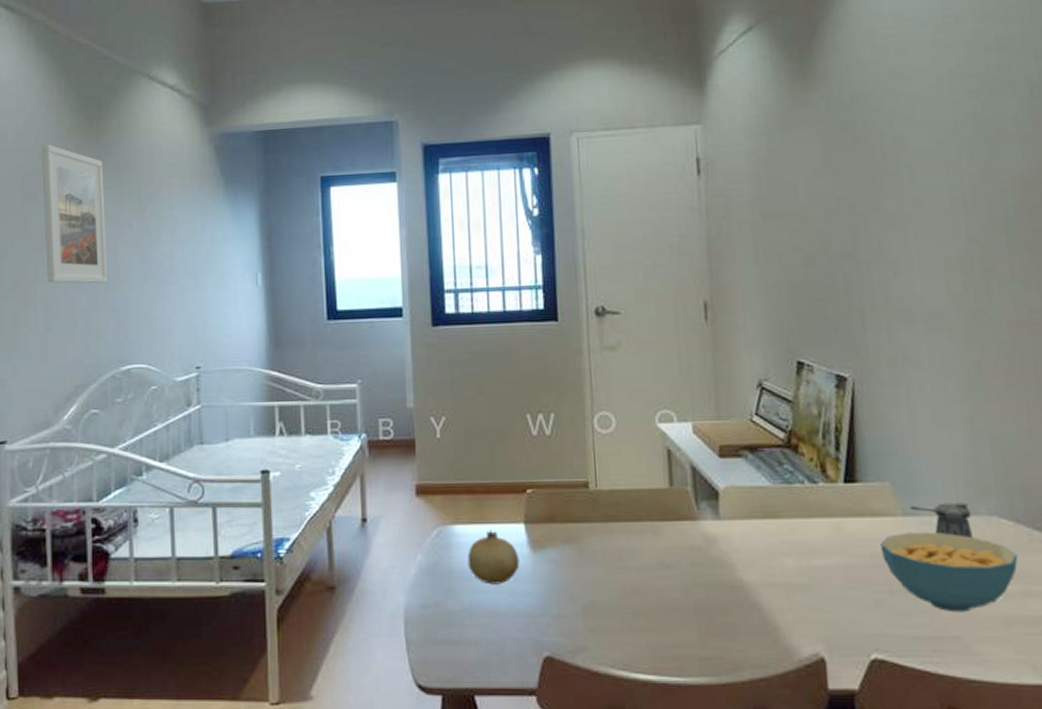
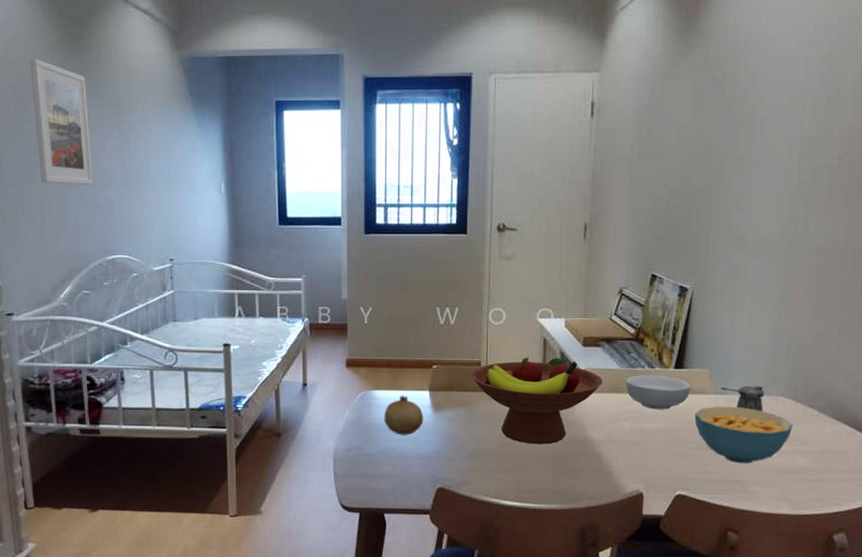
fruit bowl: none [577,473,751,592] -> present [471,357,603,445]
cereal bowl: none [781,492,870,540] -> present [625,375,691,410]

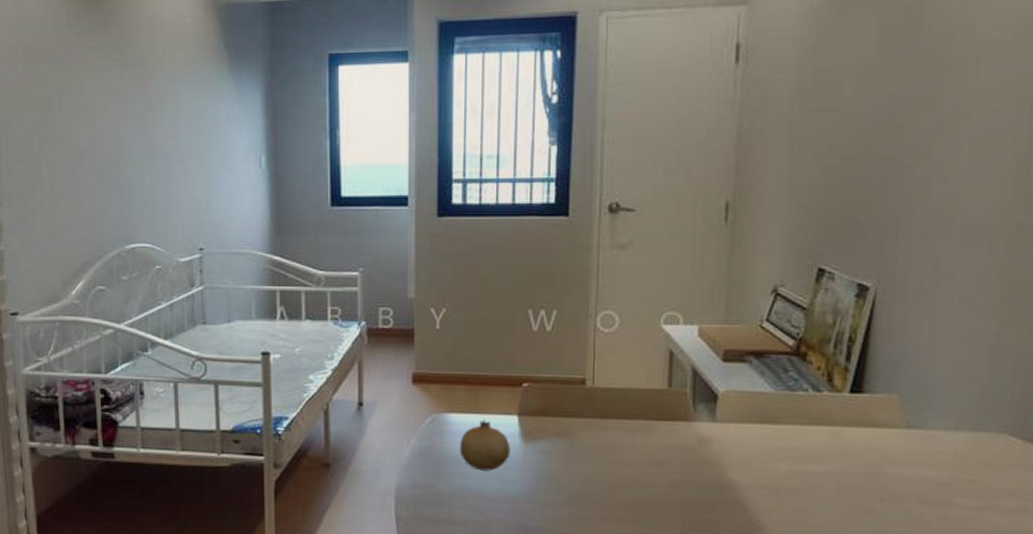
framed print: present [30,57,93,185] -> none [42,11,111,161]
fruit bowl: present [471,357,603,445] -> none [572,375,750,489]
cereal bowl: present [625,375,691,410] -> none [781,400,873,448]
cereal bowl: present [694,406,793,464] -> none [878,444,1022,524]
pepper shaker: present [720,385,765,411] -> none [915,417,980,453]

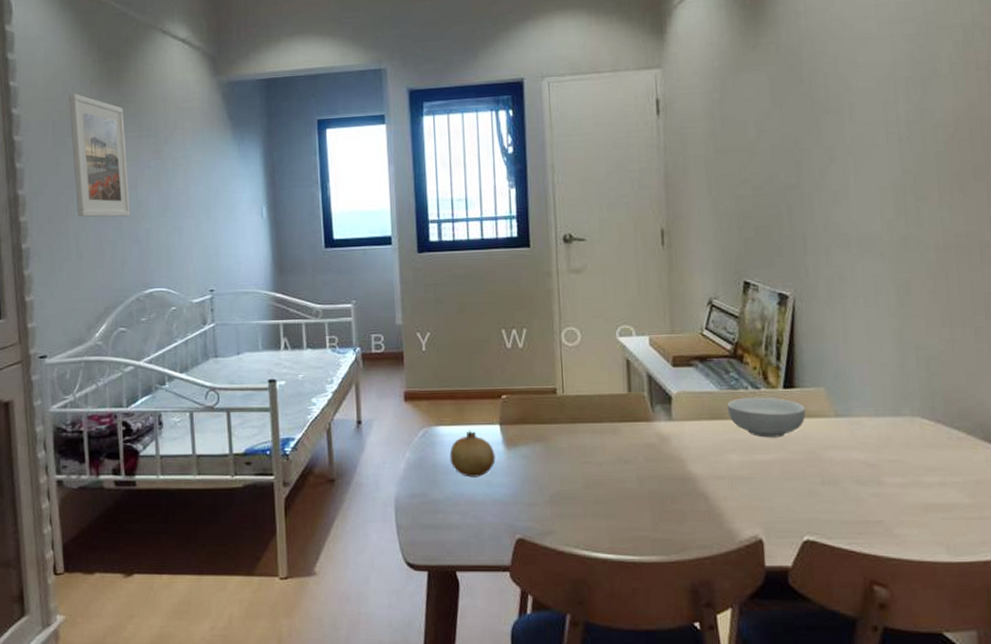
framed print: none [42,11,111,161] -> present [68,92,131,217]
cereal bowl: none [781,400,873,448] -> present [727,397,806,438]

